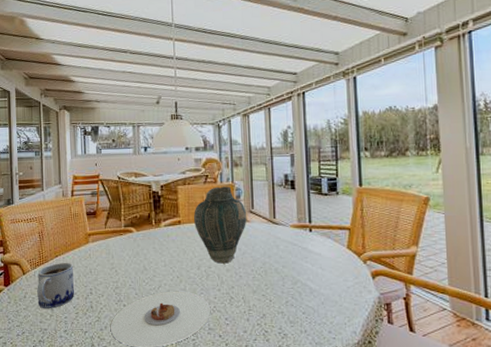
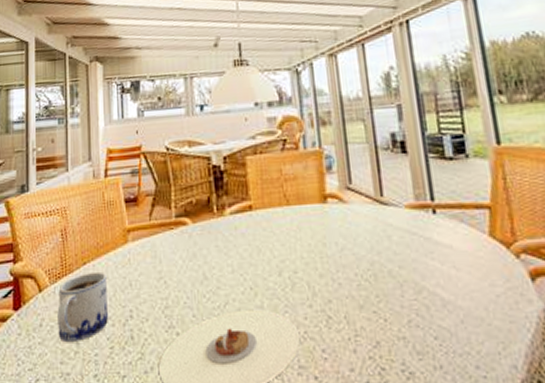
vase: present [194,186,247,264] -> none [269,153,344,266]

